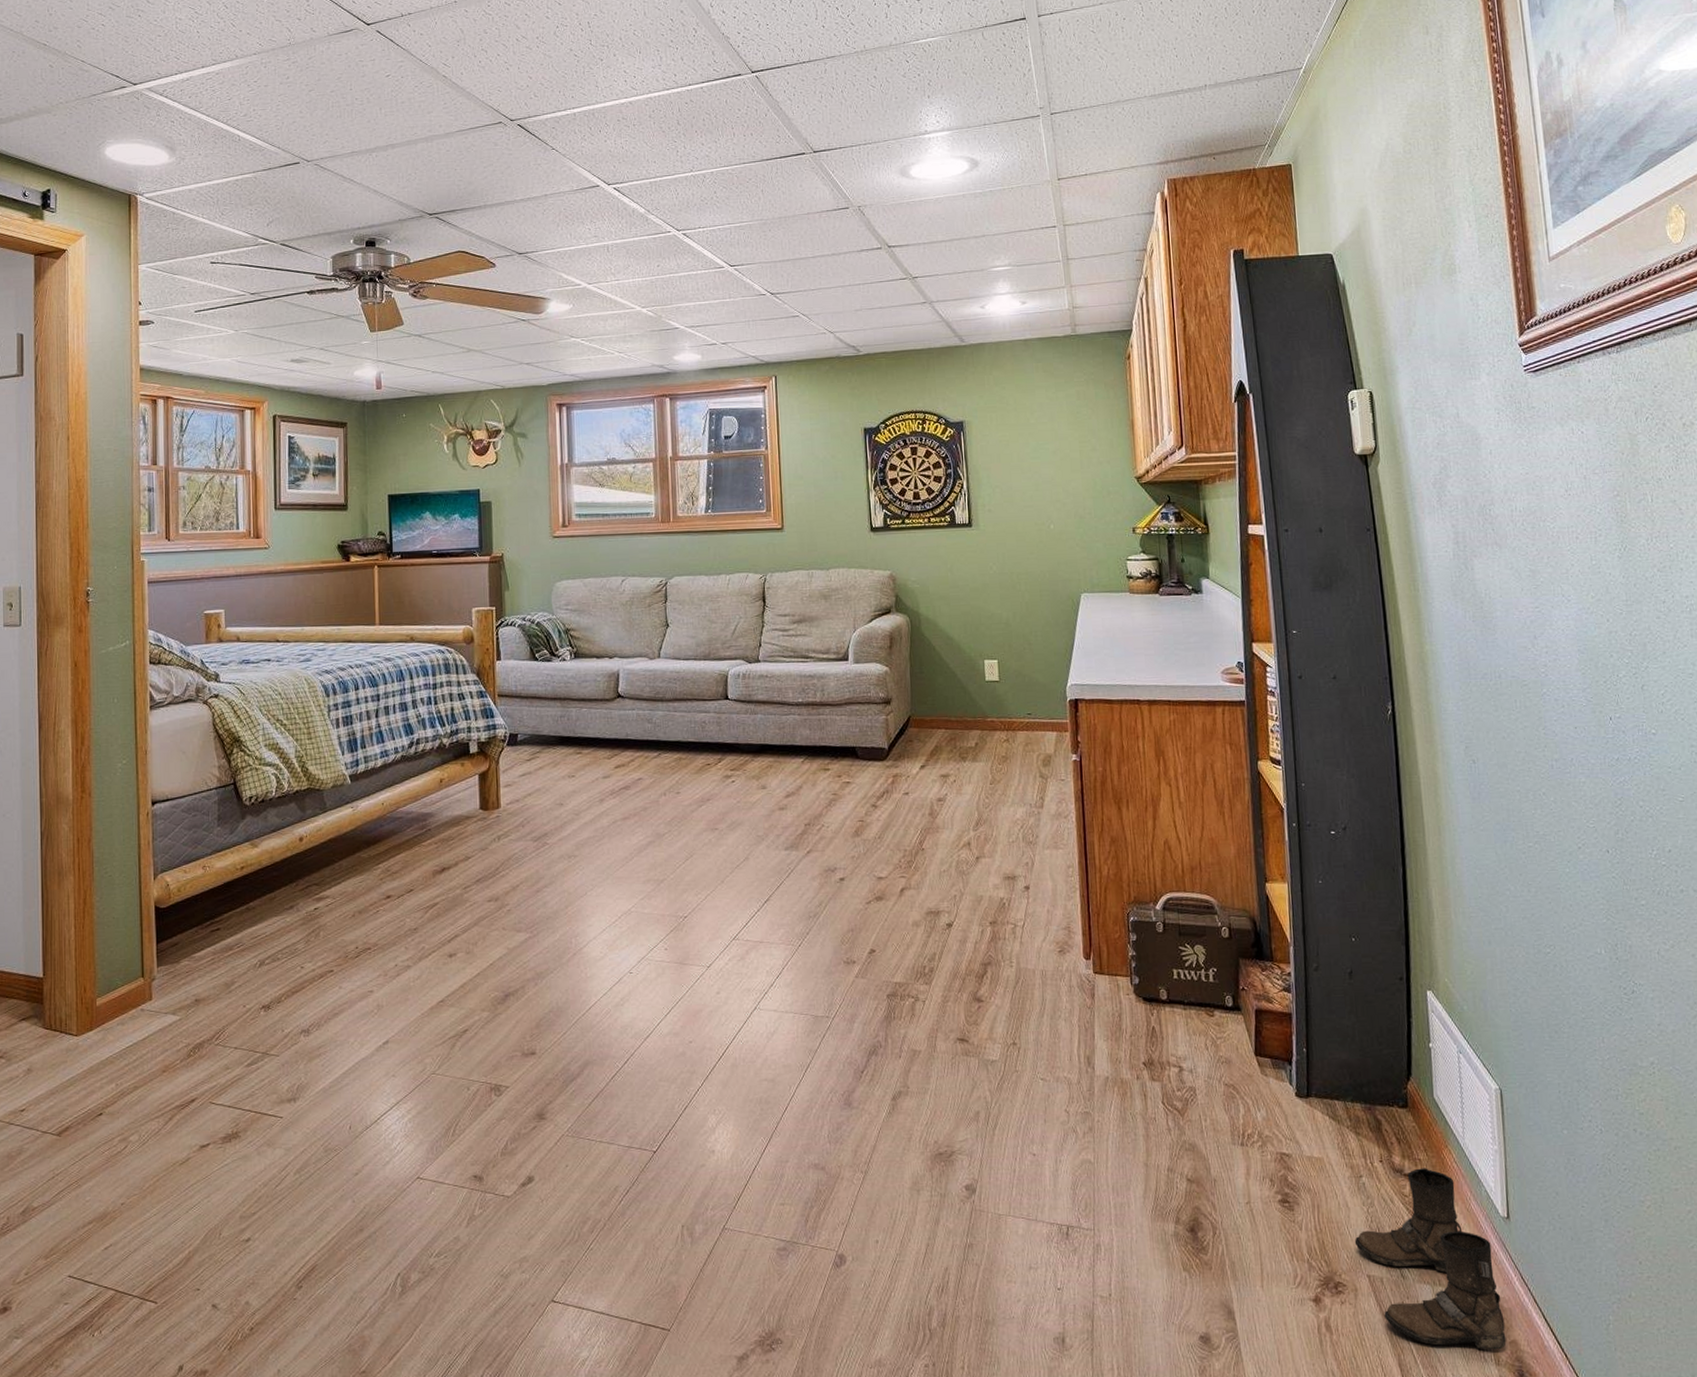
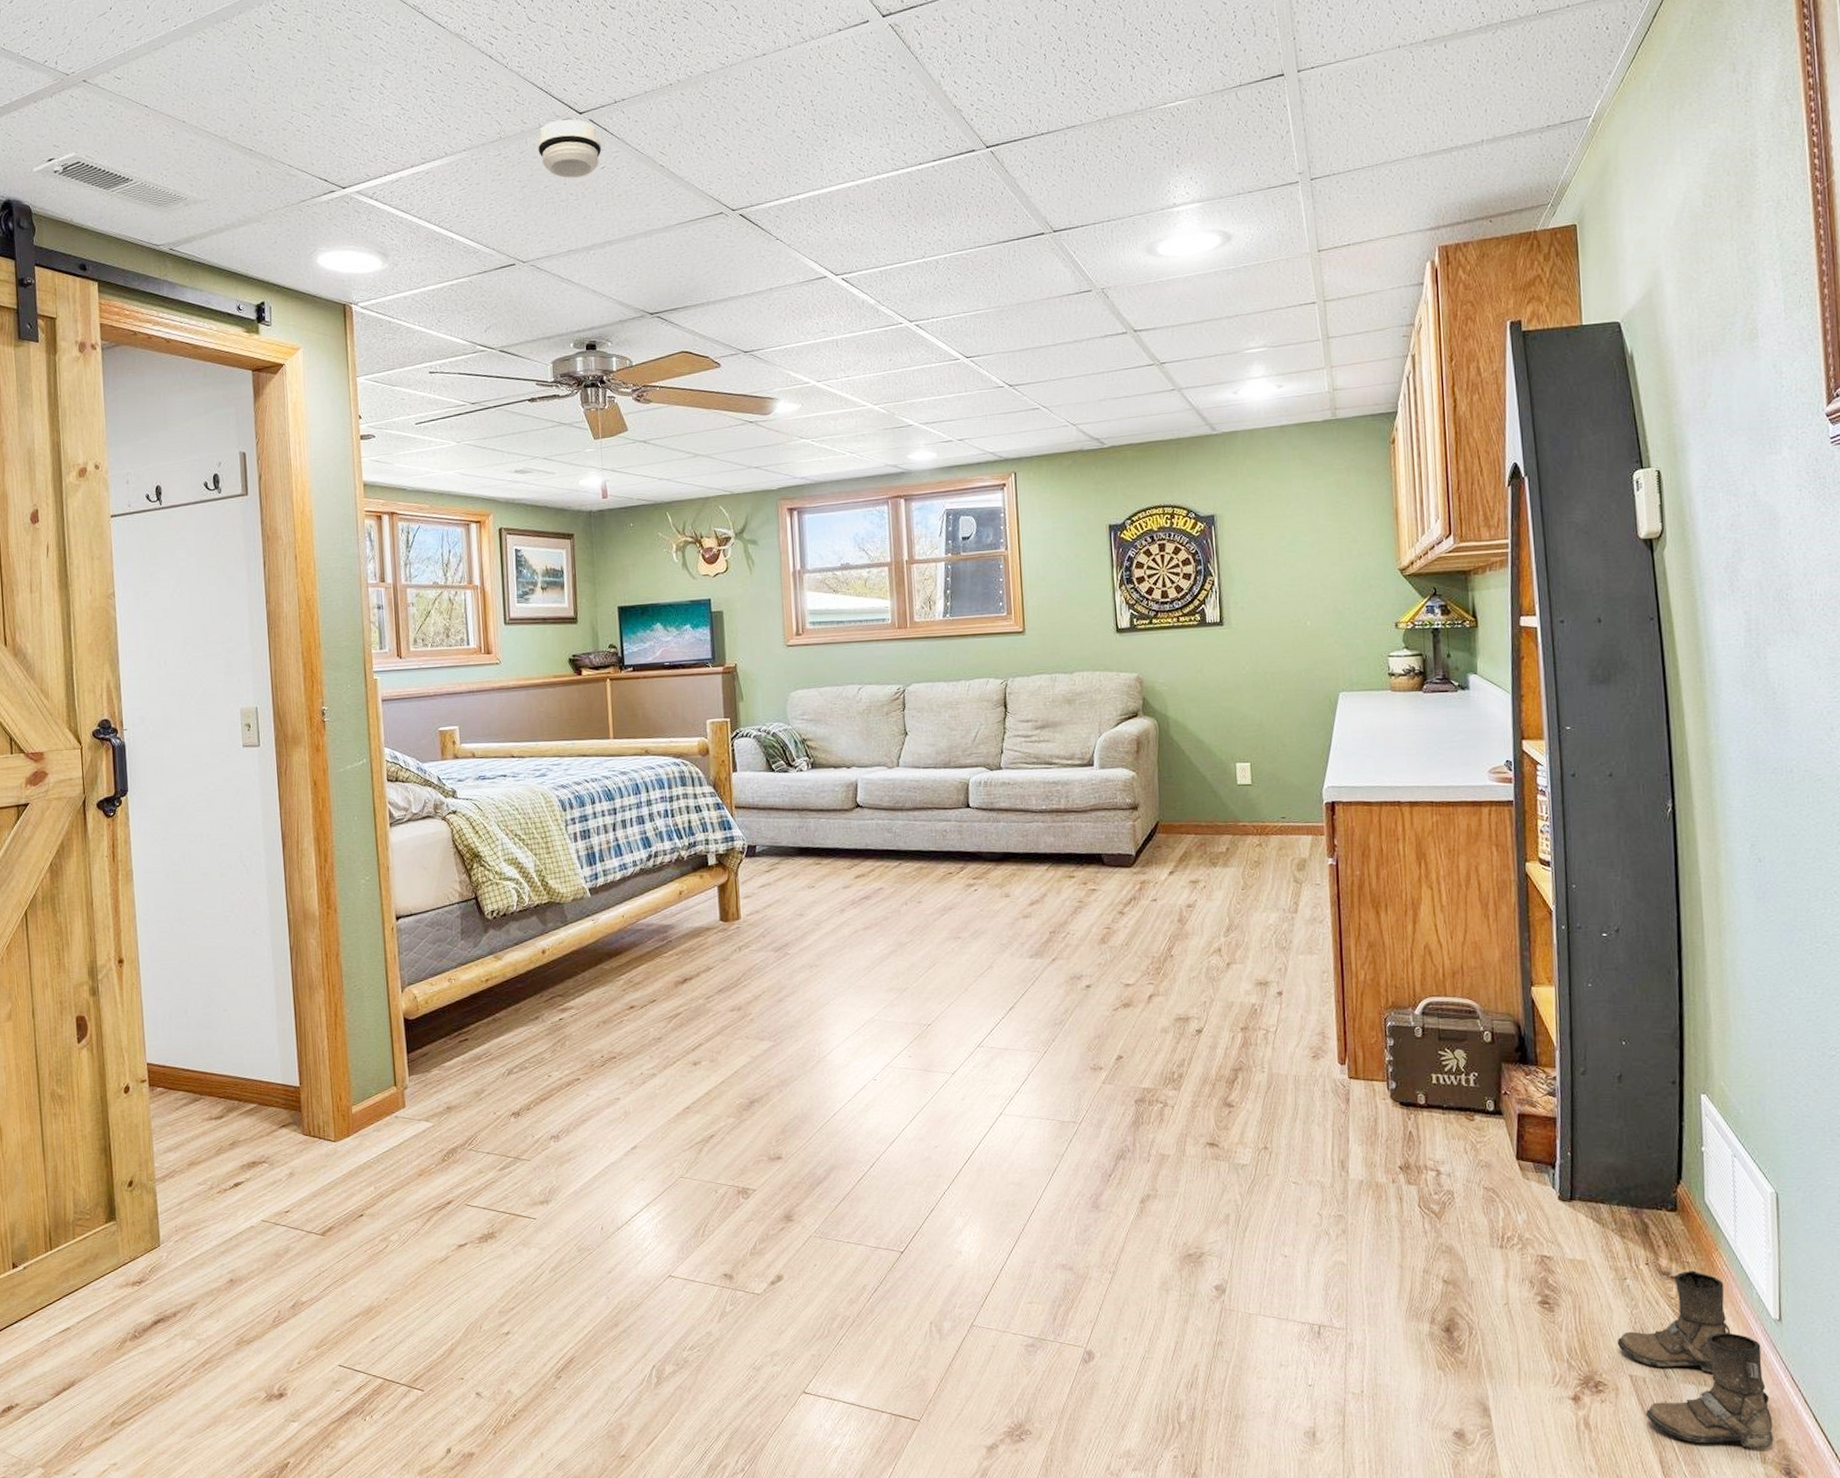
smoke detector: none [325,29,388,84] -> present [537,119,602,178]

